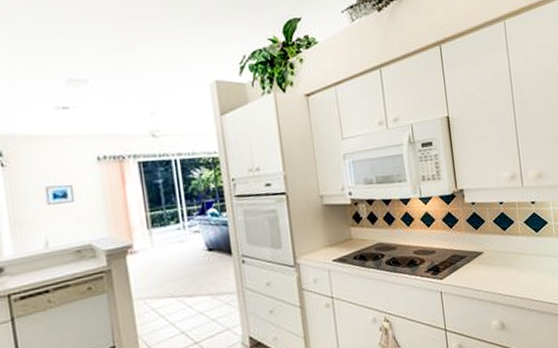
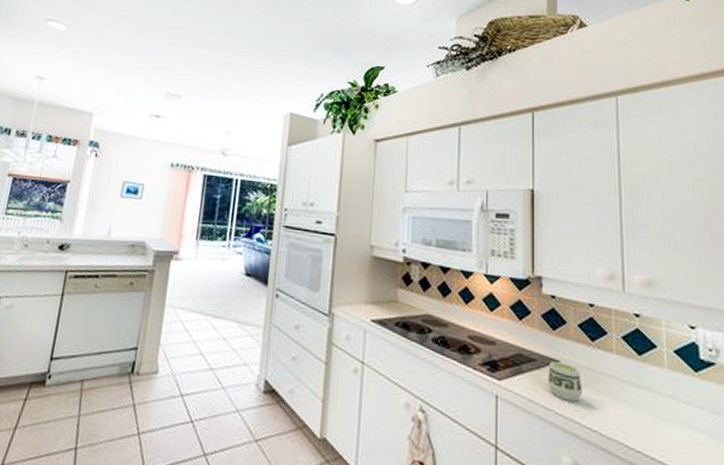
cup: none [475,252,502,281] -> present [548,361,583,402]

